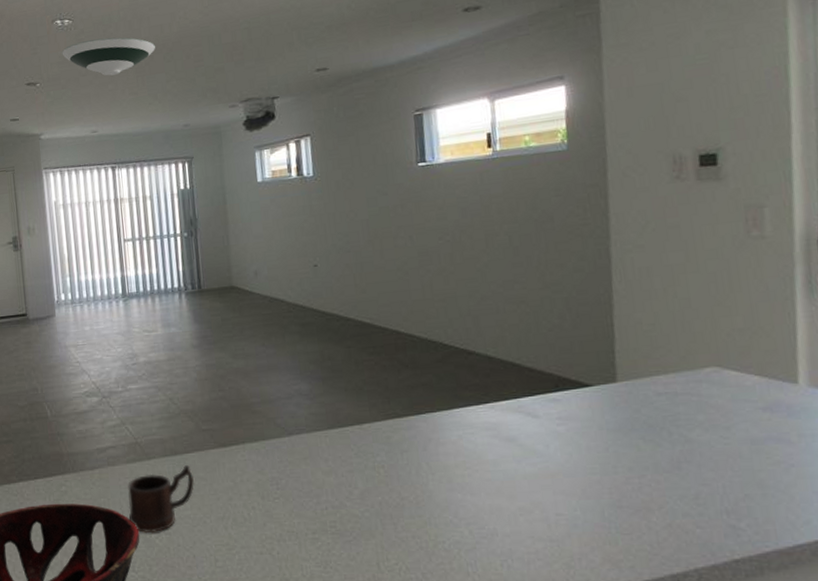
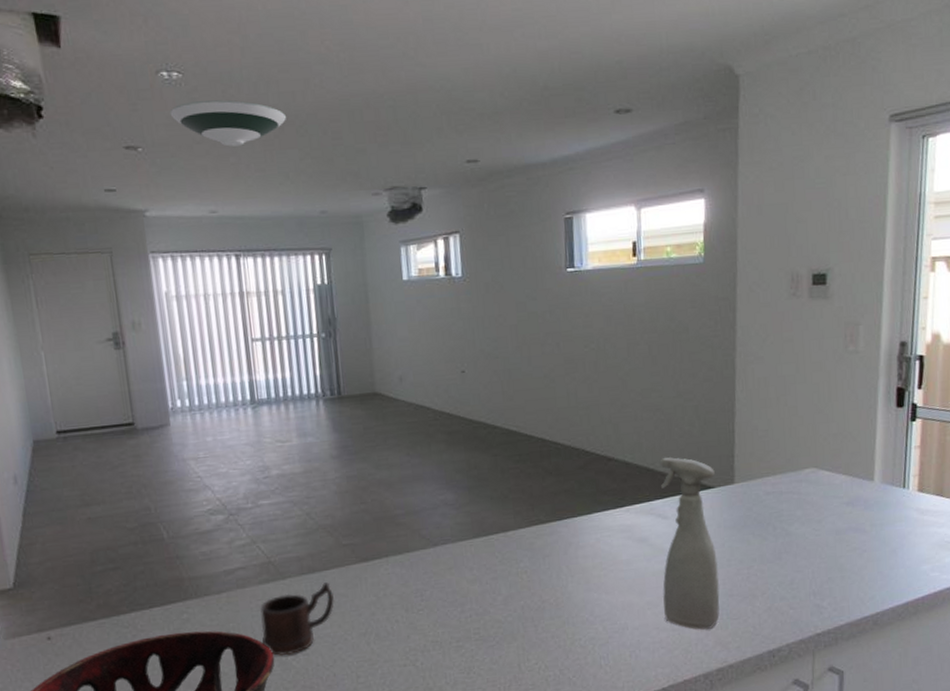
spray bottle: none [528,351,607,543] -> present [661,457,720,630]

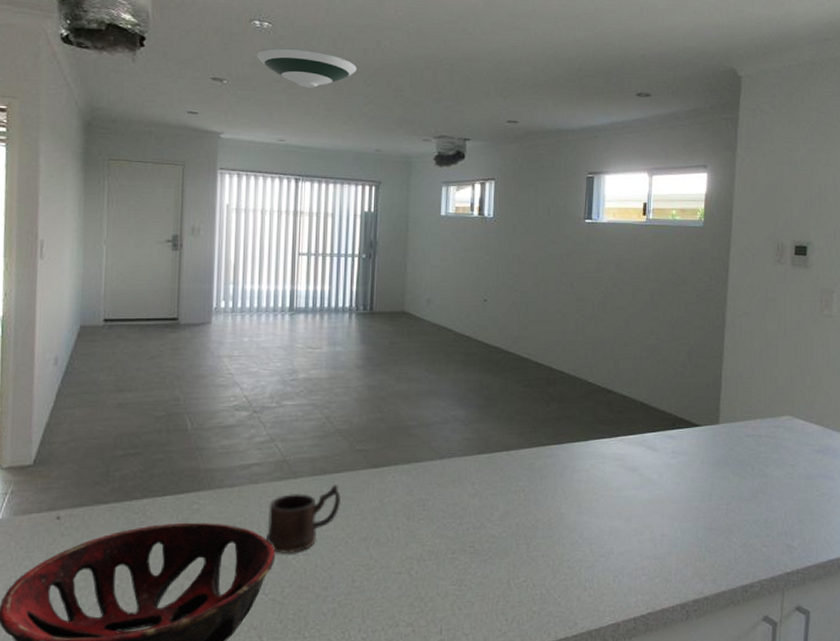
spray bottle: present [661,457,720,630] -> none [647,394,702,560]

